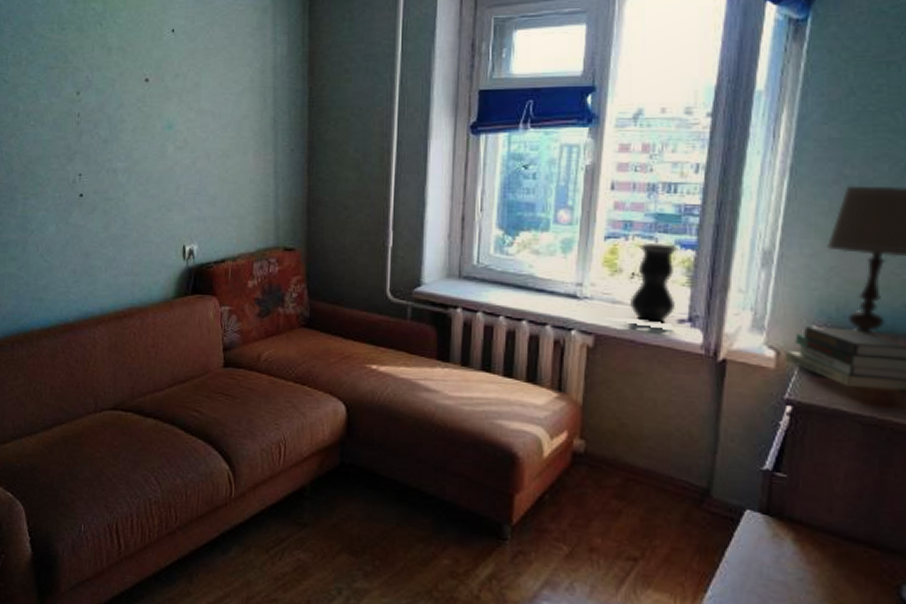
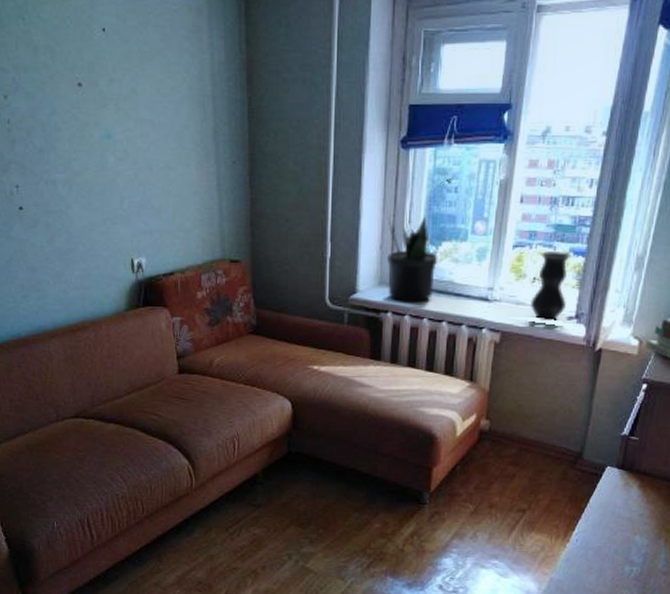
planter: none [455,205,515,298] -> present [386,217,438,302]

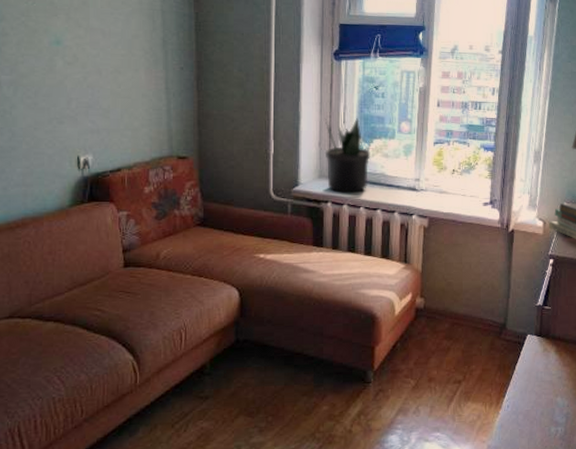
vase: present [529,250,572,322] -> none [451,146,483,208]

